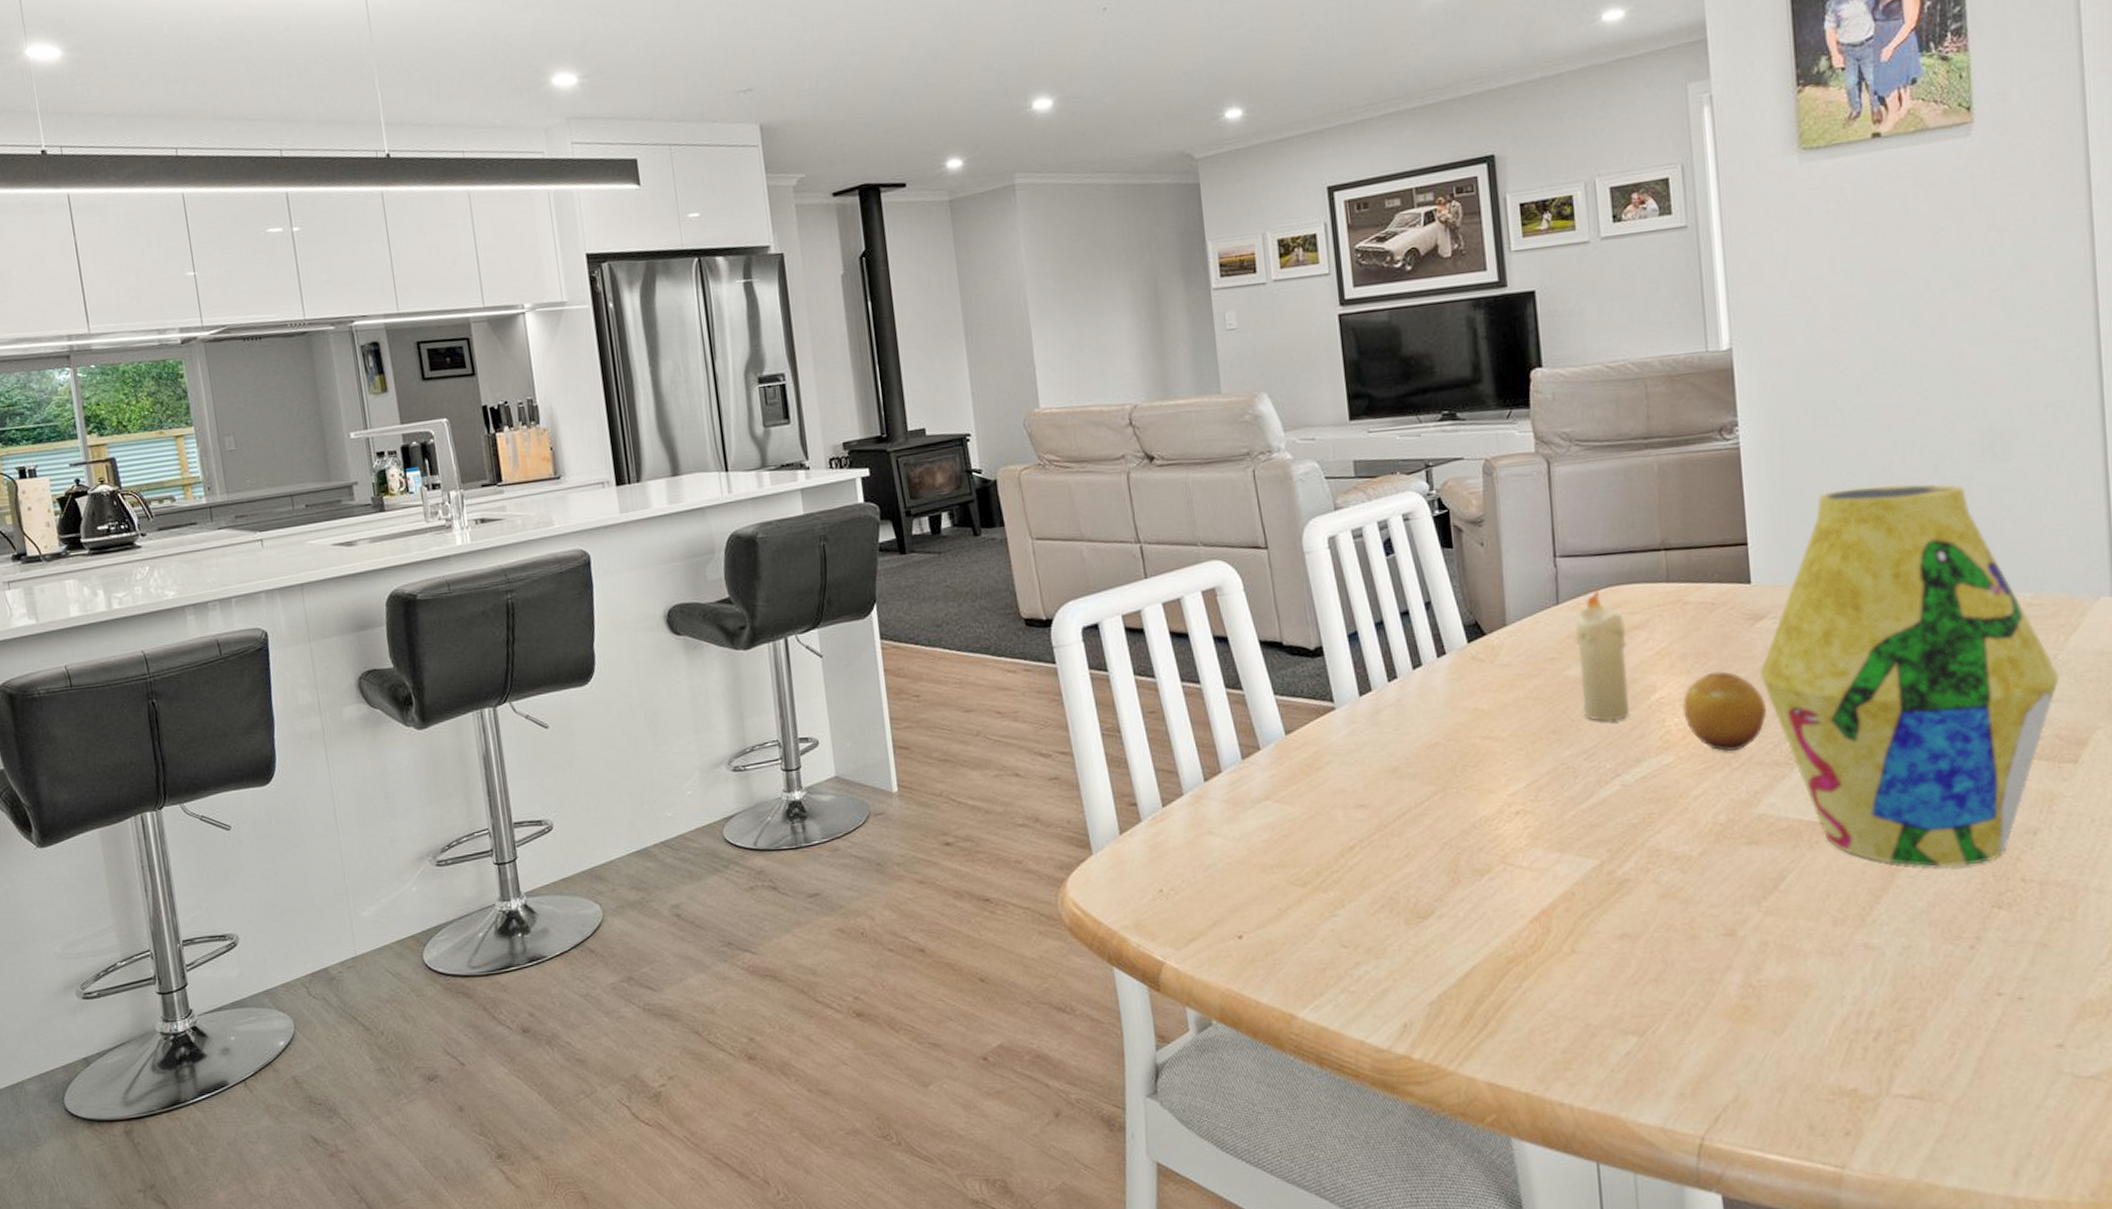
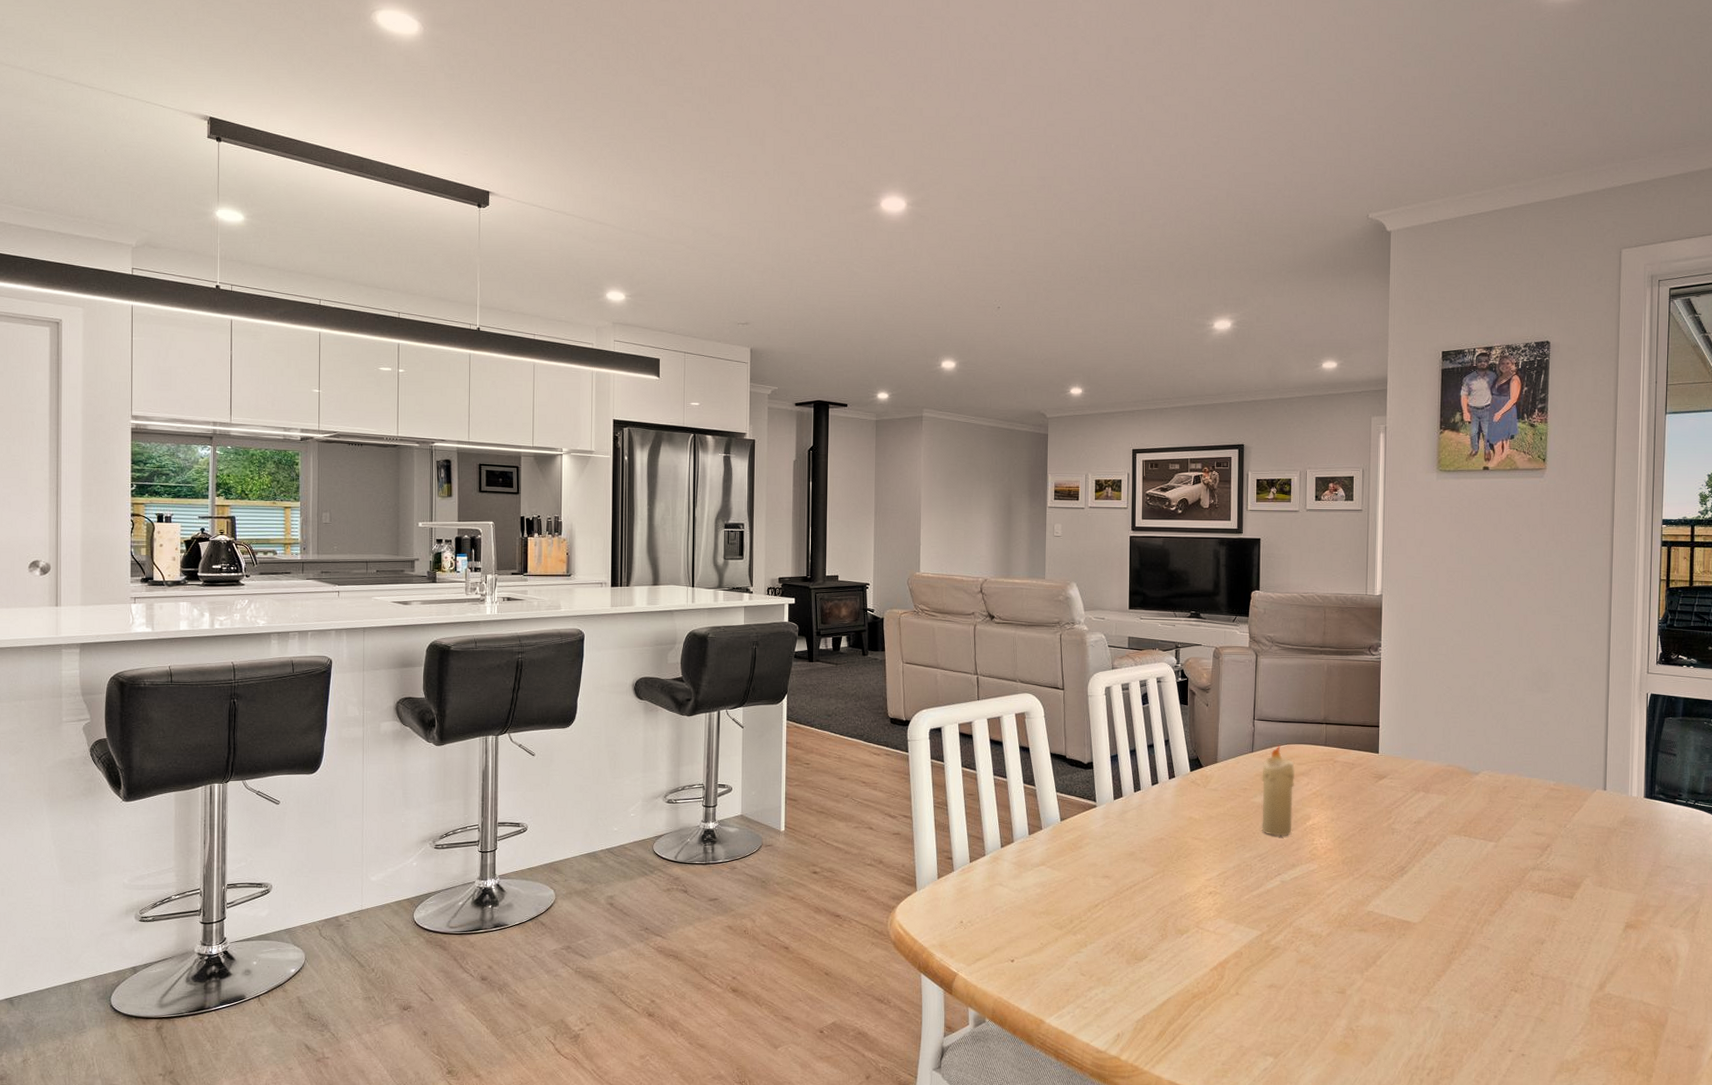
fruit: present [1683,671,1767,751] -> none [1327,810,1381,866]
vase: present [1760,483,2059,867] -> none [1378,698,1566,961]

